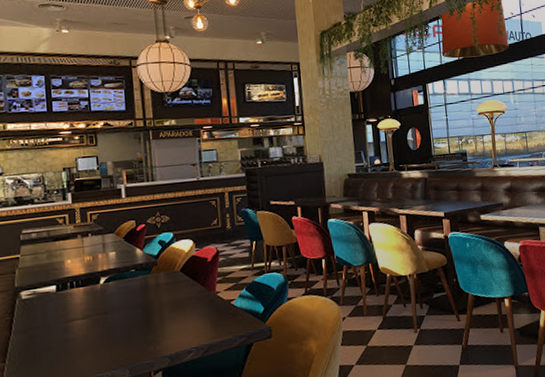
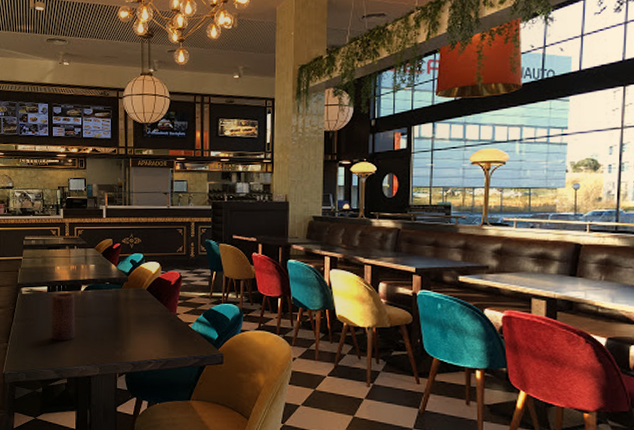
candle: none [62,288,96,348] -> present [51,292,75,341]

